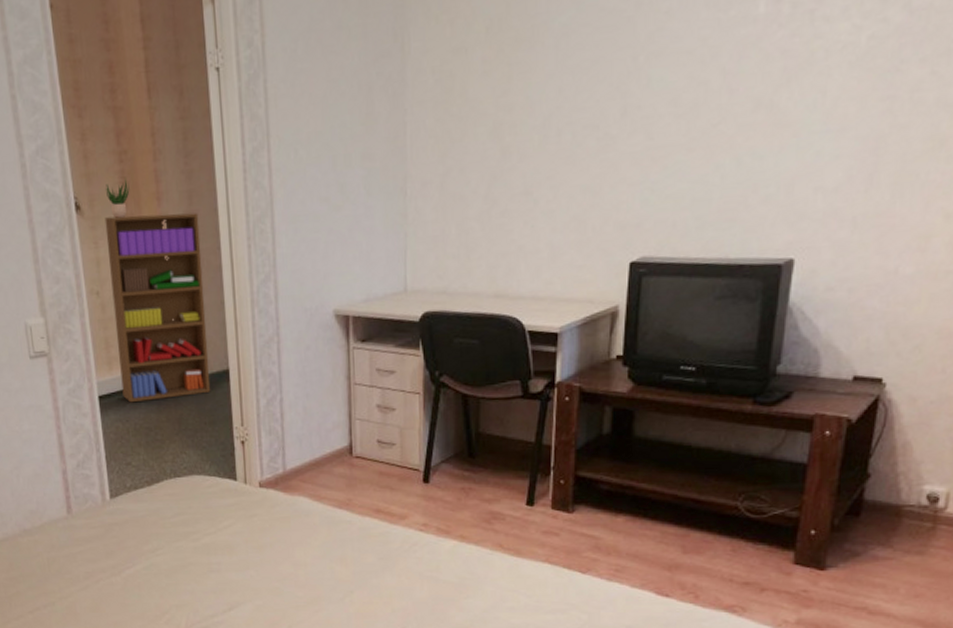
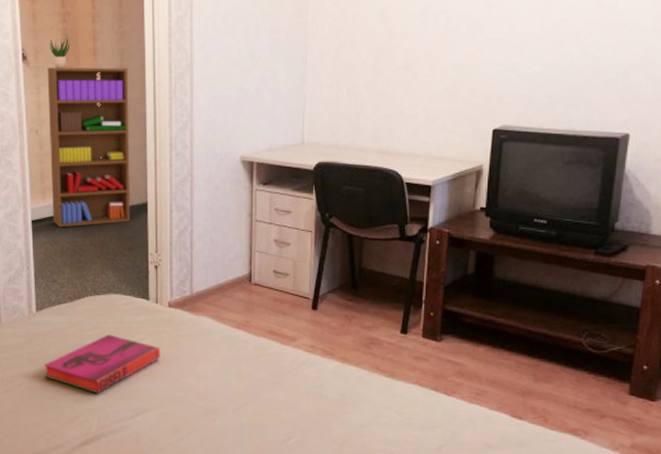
hardback book: none [123,521,253,588] -> present [44,334,161,394]

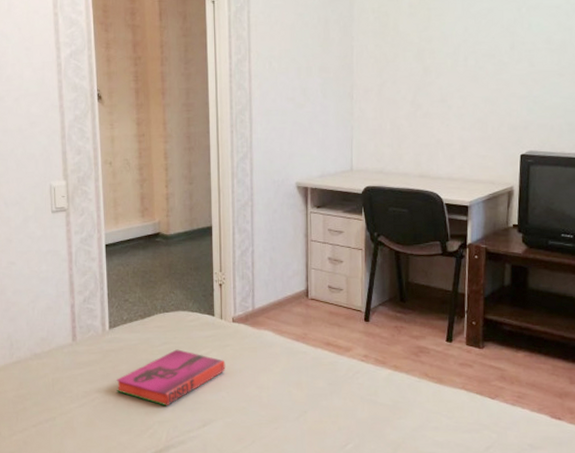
bookshelf: present [47,67,131,228] -> none [120,105,197,251]
potted plant: present [50,34,70,69] -> none [123,76,141,107]

